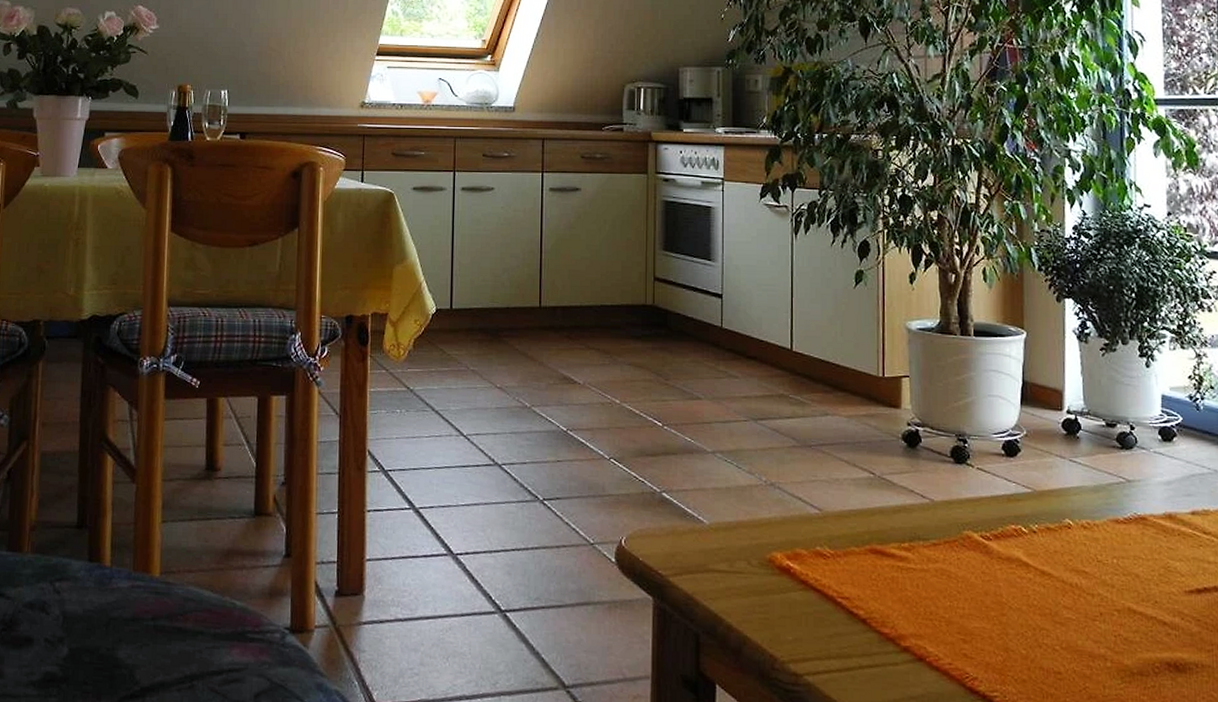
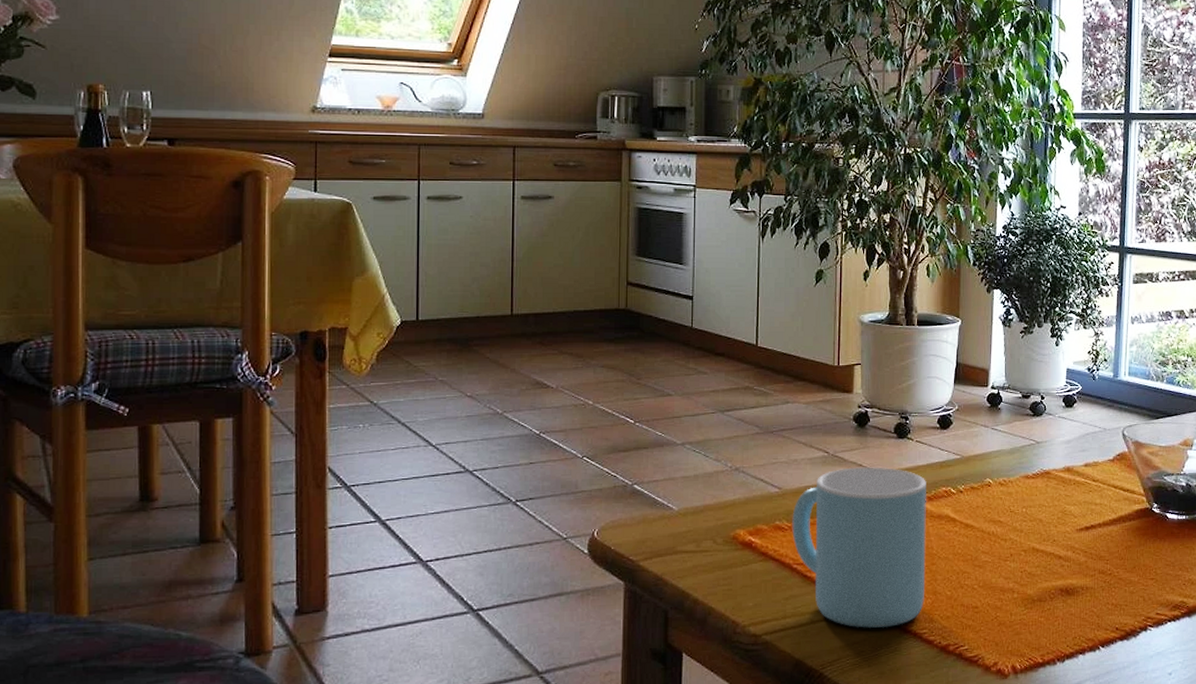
mug: none [835,493,994,685] -> present [792,467,927,628]

